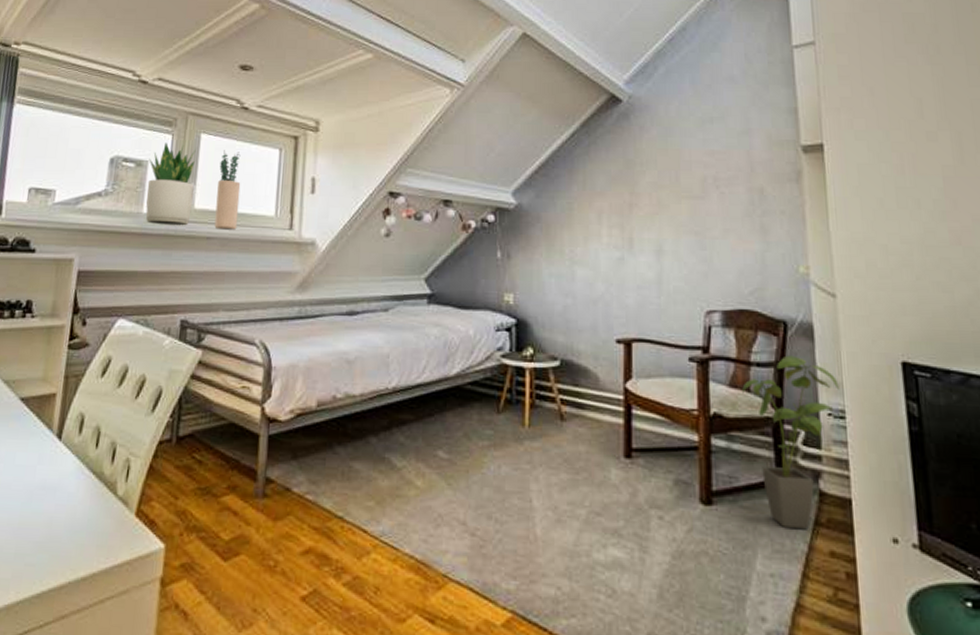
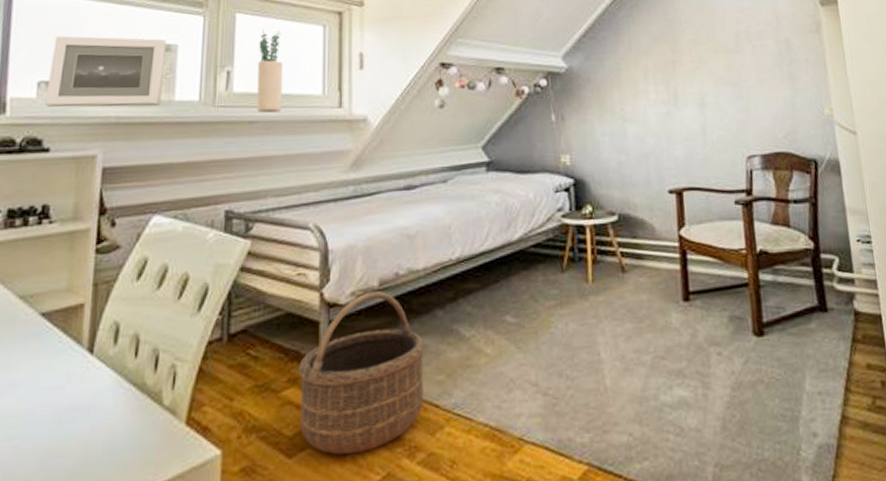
picture frame: none [33,147,139,216] -> present [45,35,166,108]
planter: present [145,142,196,226] -> none [177,24,231,112]
basket: none [236,411,357,566] -> present [299,291,424,455]
house plant: present [742,355,839,530] -> none [783,190,865,349]

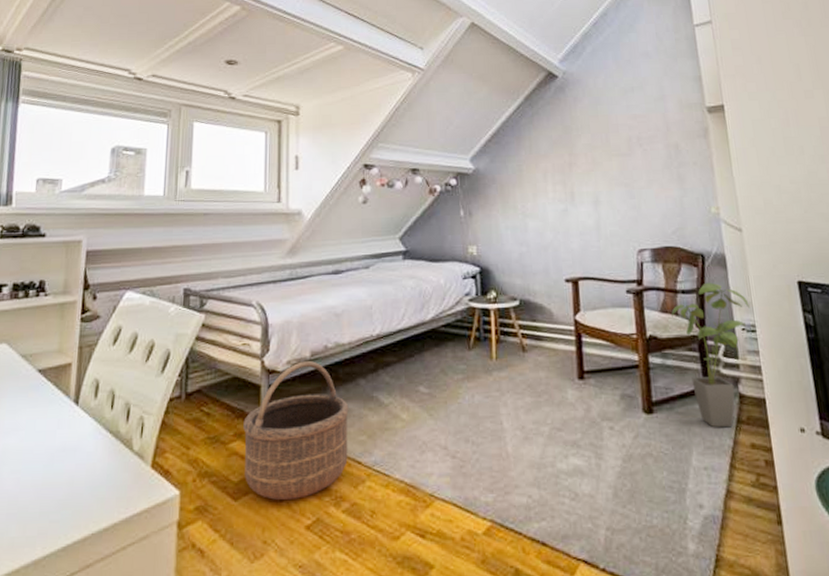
picture frame: present [45,35,166,108] -> none [42,141,138,200]
vase: present [257,29,283,113] -> none [210,136,232,206]
house plant: none [783,190,865,349] -> present [671,282,750,428]

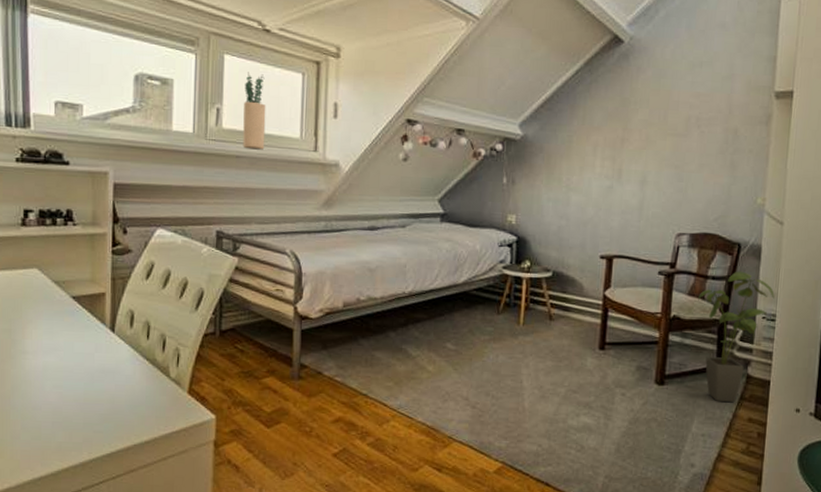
vase: none [210,136,232,206] -> present [243,72,266,150]
basket: present [243,361,349,500] -> none [276,311,378,431]

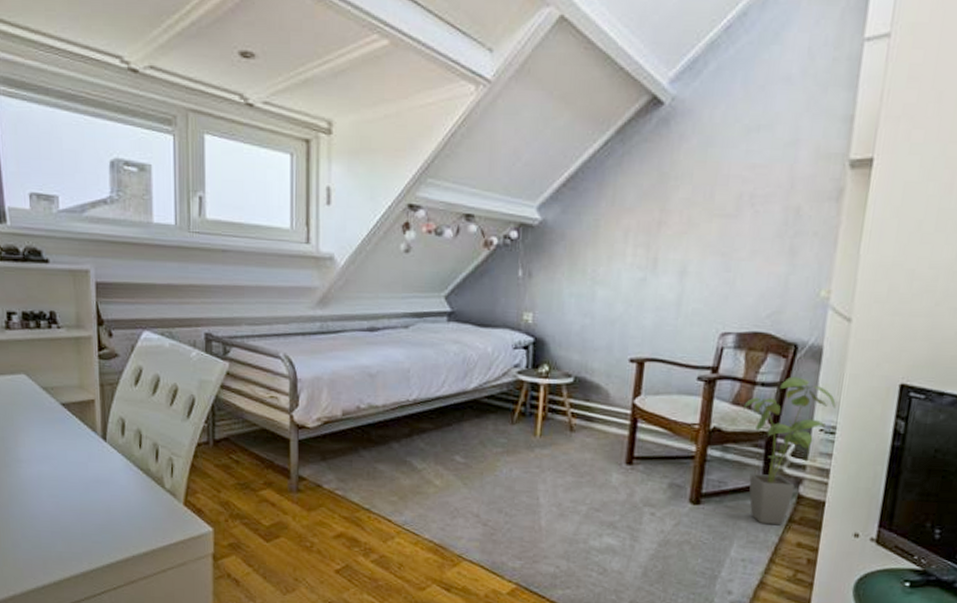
vase: present [243,72,266,150] -> none [228,154,253,243]

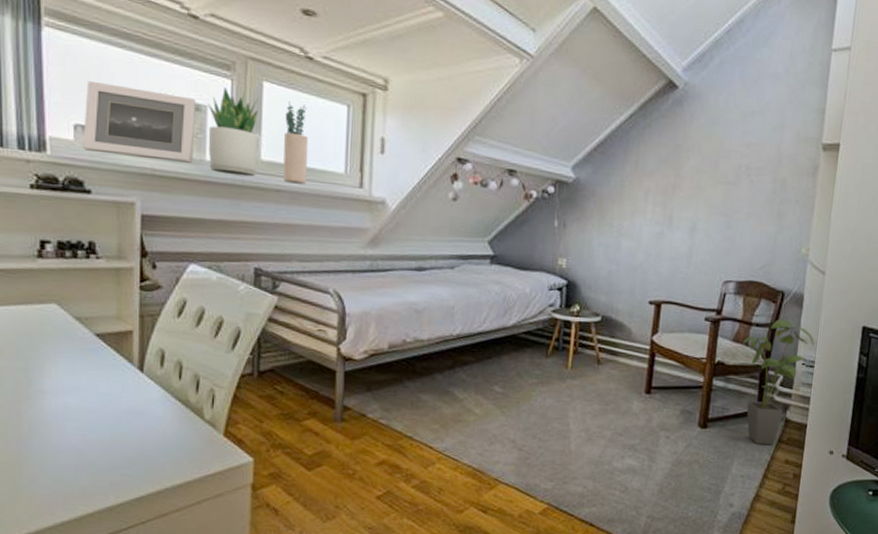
picture frame: none [38,147,141,226] -> present [83,80,196,163]
planter: none [151,144,203,238] -> present [207,87,259,177]
vase: none [228,154,253,243] -> present [283,101,309,184]

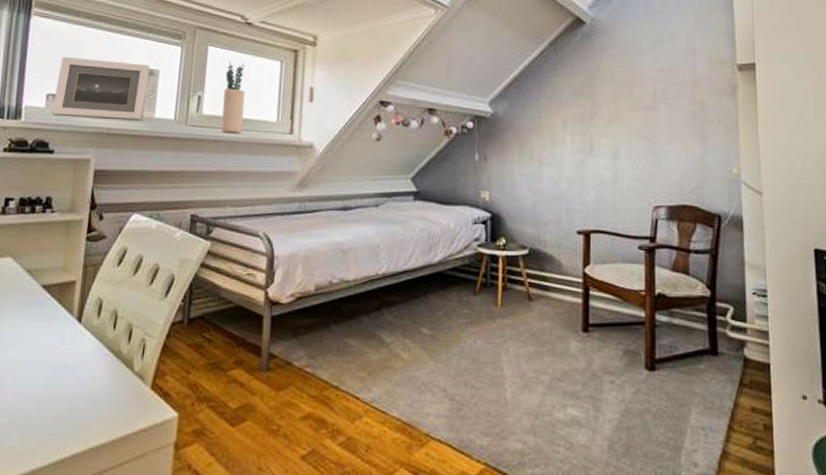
planter: present [207,87,259,177] -> none [157,54,204,130]
house plant: present [742,318,814,446] -> none [682,244,763,390]

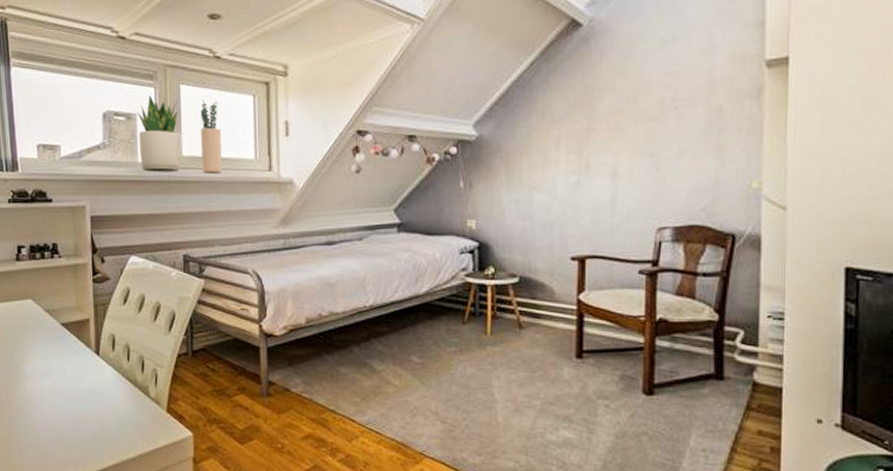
picture frame: present [51,56,150,121] -> none [44,106,128,167]
planter: none [157,54,204,130] -> present [137,95,180,173]

